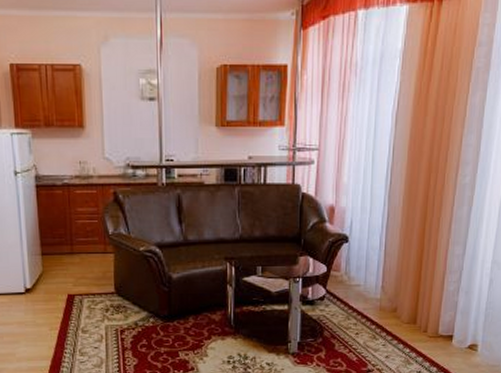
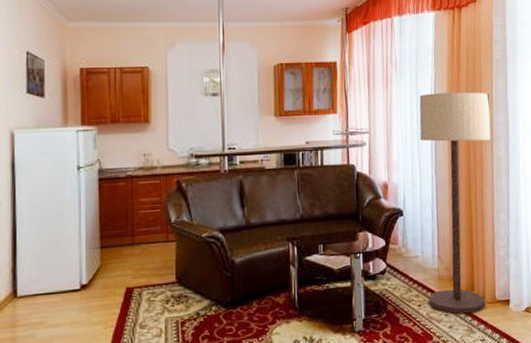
floor lamp: none [367,106,463,346] -> present [419,92,491,314]

